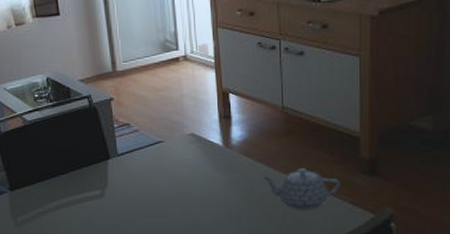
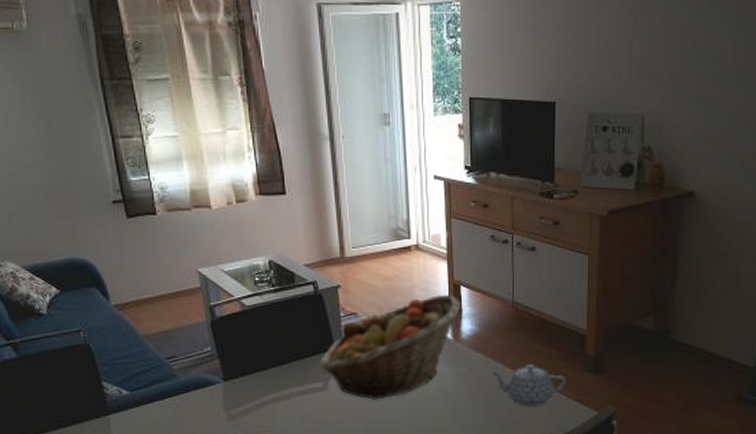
fruit basket: none [96,102,231,206] -> present [319,294,461,400]

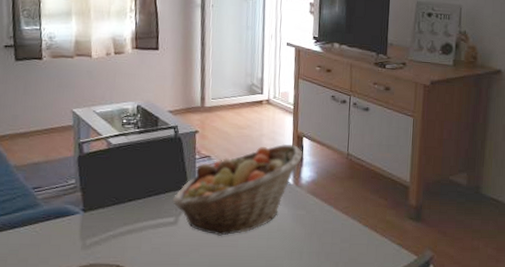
teapot: present [489,364,567,406] -> none [324,210,391,248]

